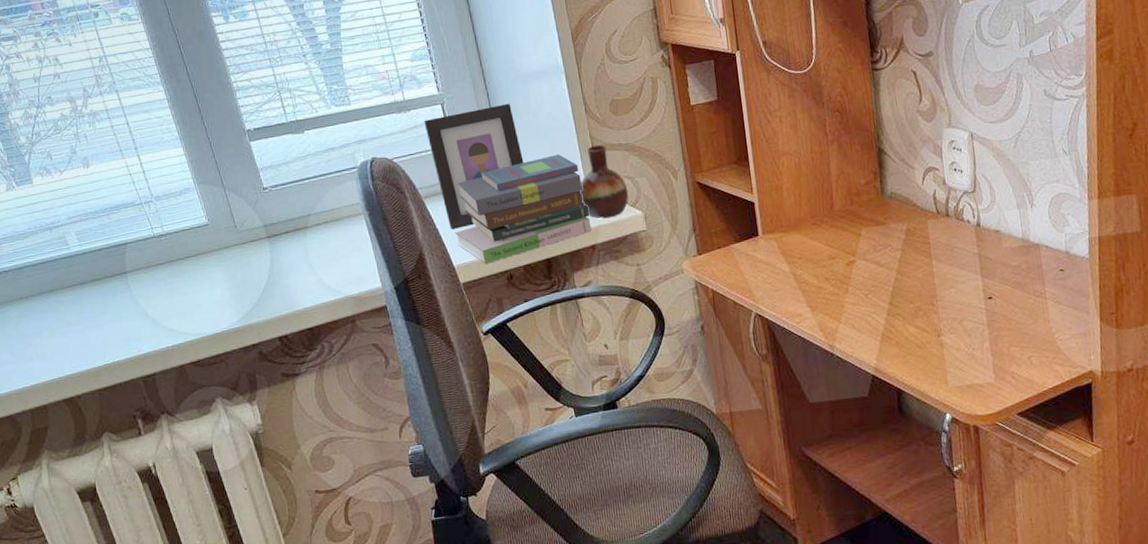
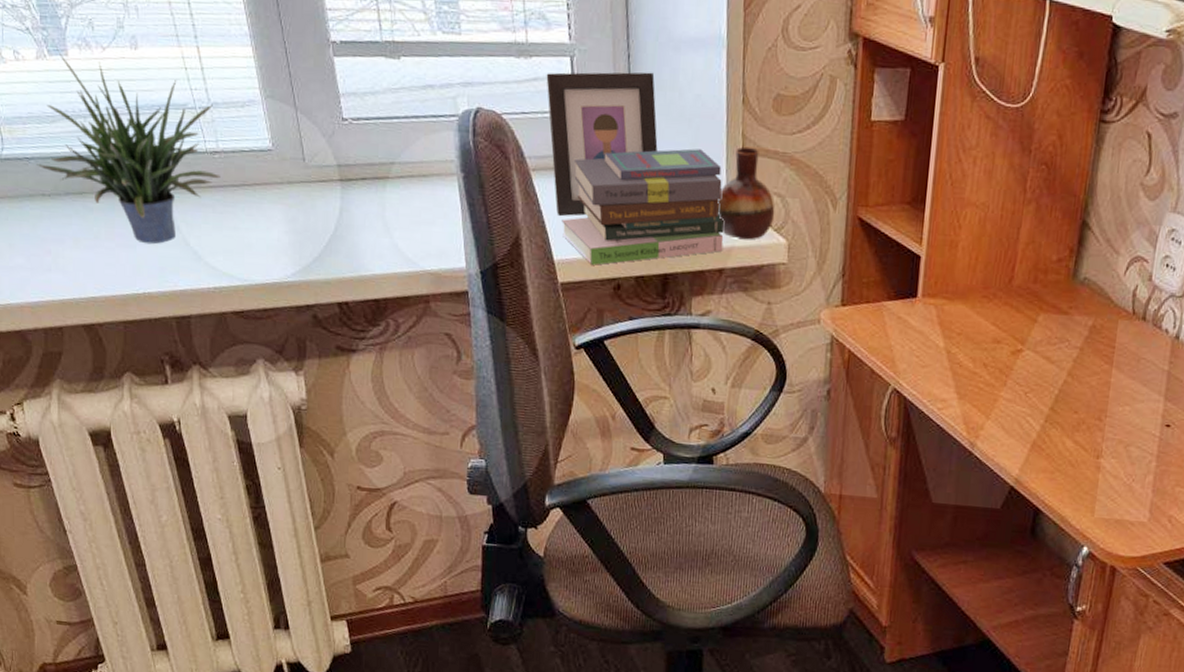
potted plant: none [14,178,168,322] -> present [37,46,221,245]

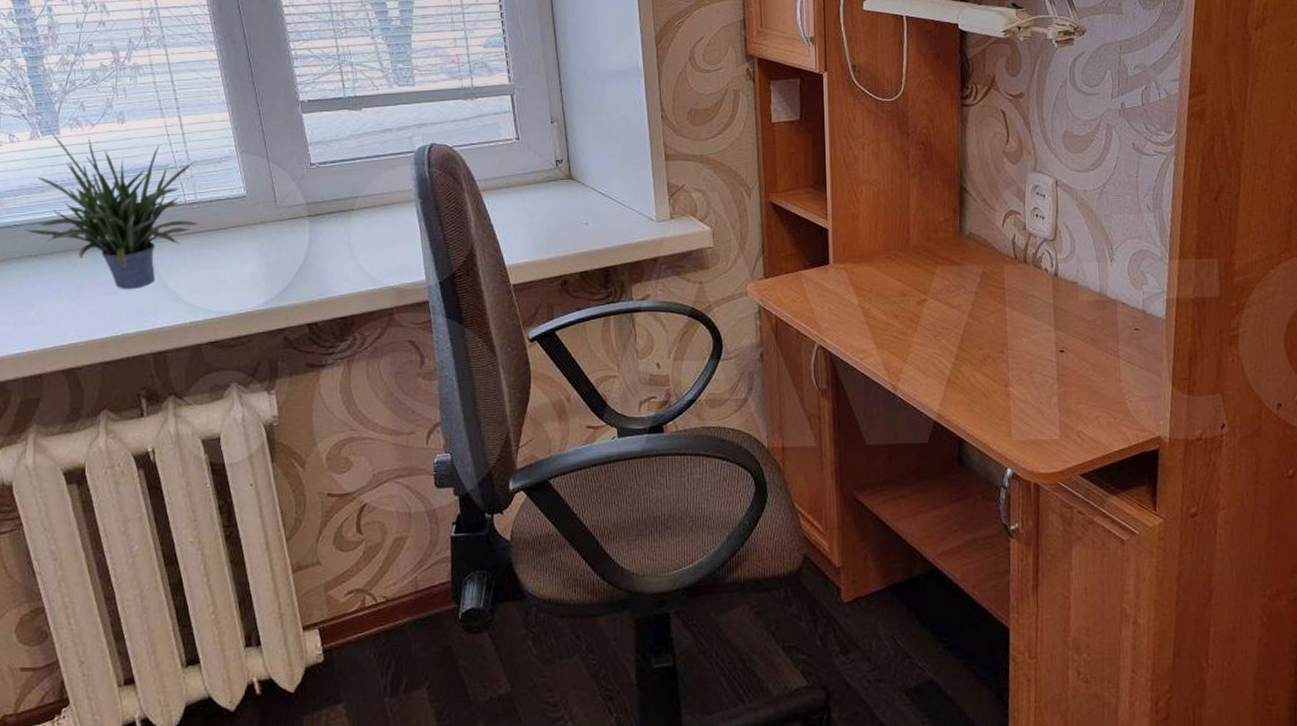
picture frame: present [546,72,658,217] -> none [490,101,591,228]
books: present [562,148,724,265] -> none [511,159,656,266]
vase: present [717,147,775,240] -> none [647,154,698,231]

